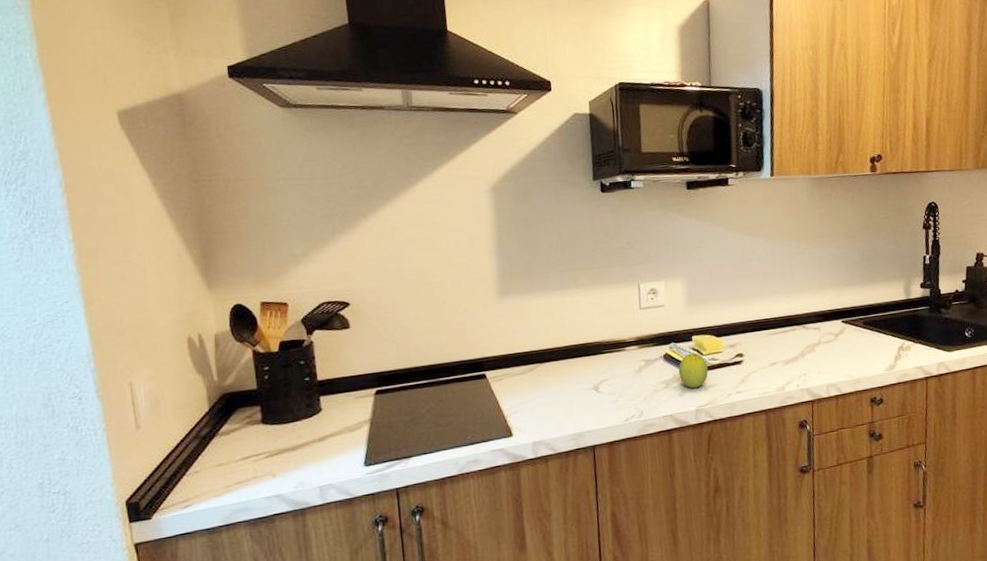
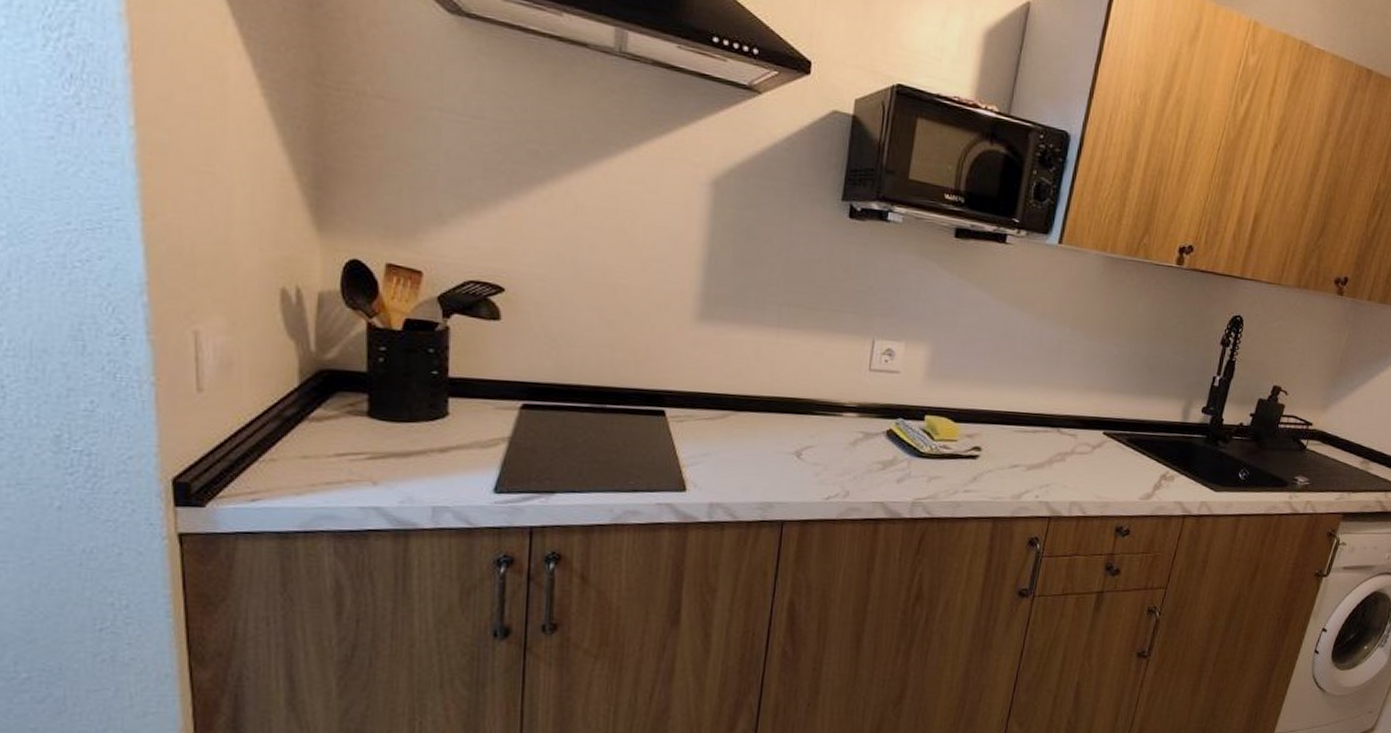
fruit: present [678,352,708,389] -> none [900,434,937,477]

